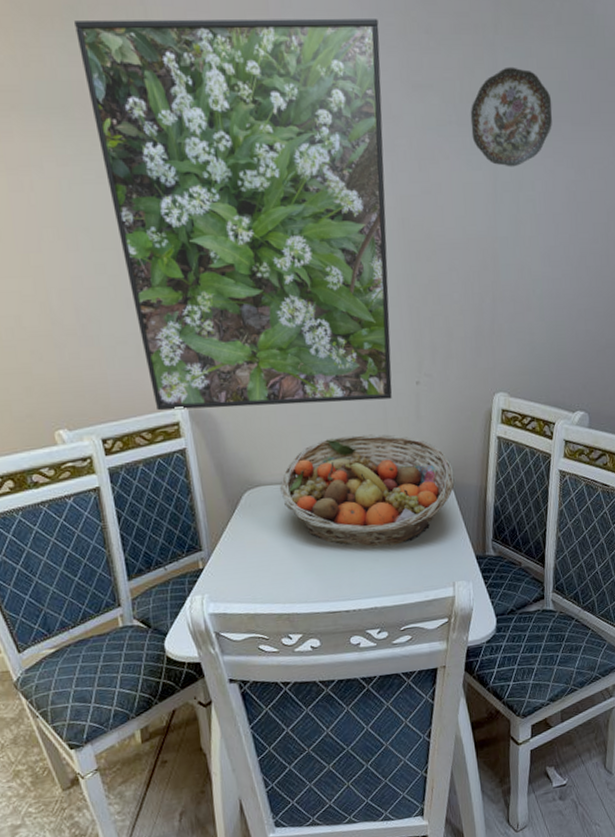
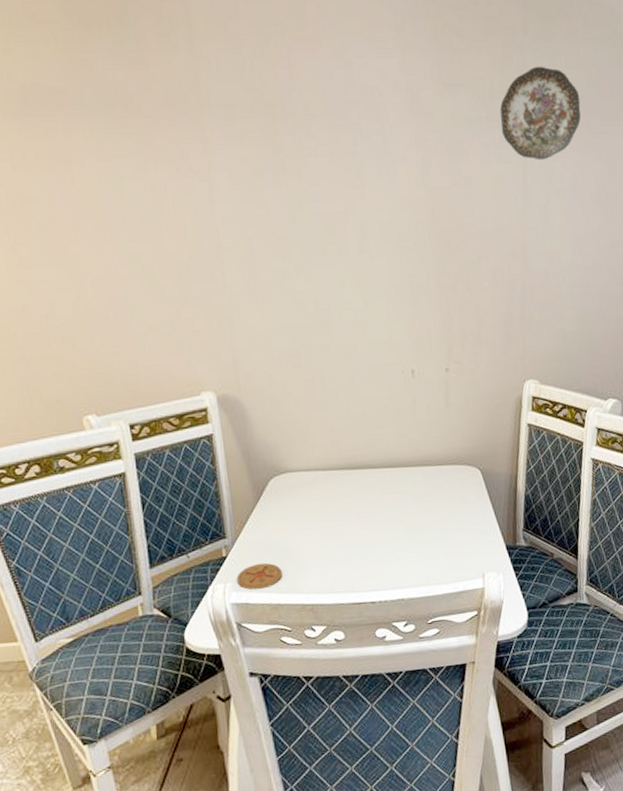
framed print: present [74,18,393,411] -> none [121,23,422,397]
coaster: none [213,574,259,601] -> present [236,562,282,590]
fruit basket: present [280,434,455,547] -> none [306,421,485,536]

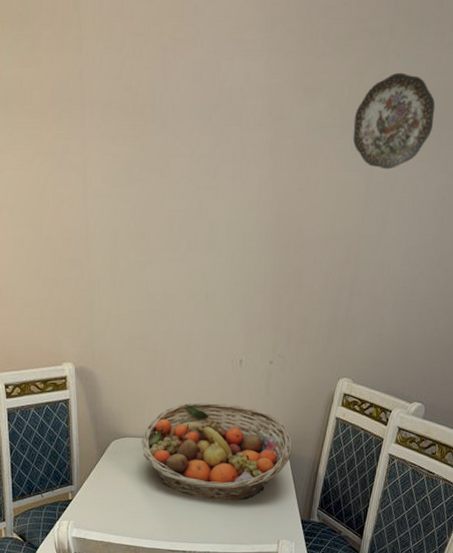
coaster: present [236,562,282,590] -> none [78,508,114,529]
fruit basket: none [306,421,485,536] -> present [141,403,292,501]

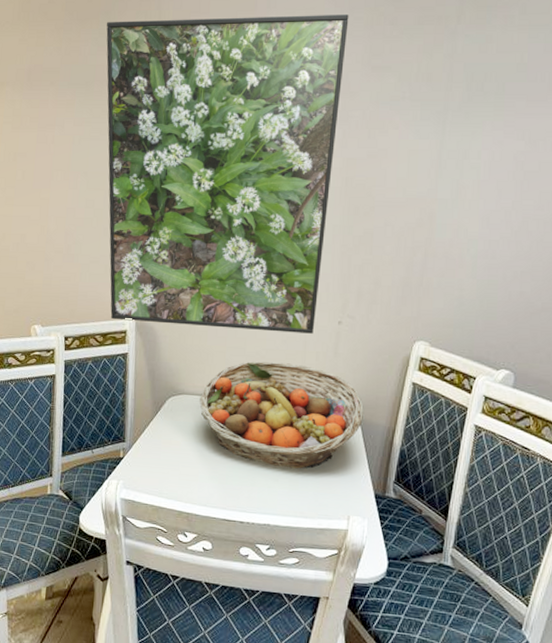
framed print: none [20,24,281,374] -> present [106,14,349,334]
decorative plate: present [353,72,436,170] -> none [423,51,508,138]

